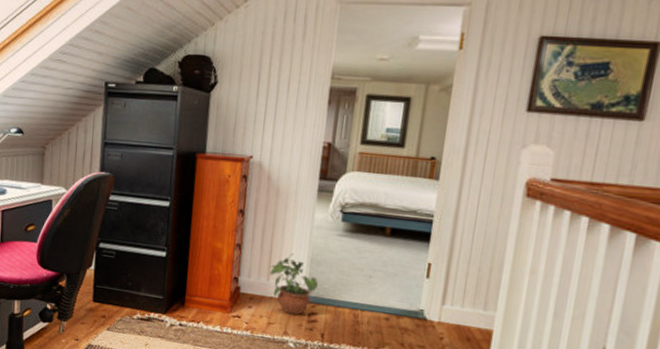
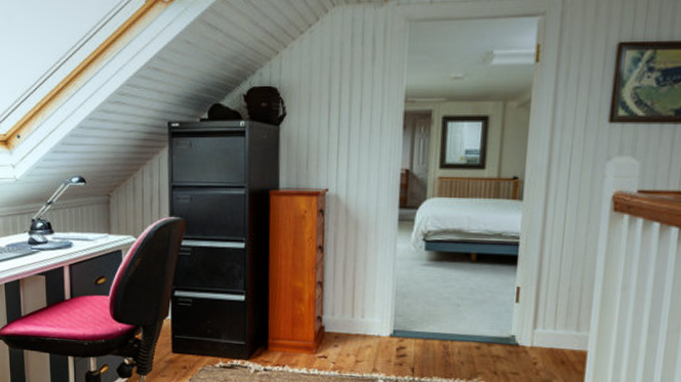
potted plant: present [269,253,318,316] -> none [354,287,404,351]

